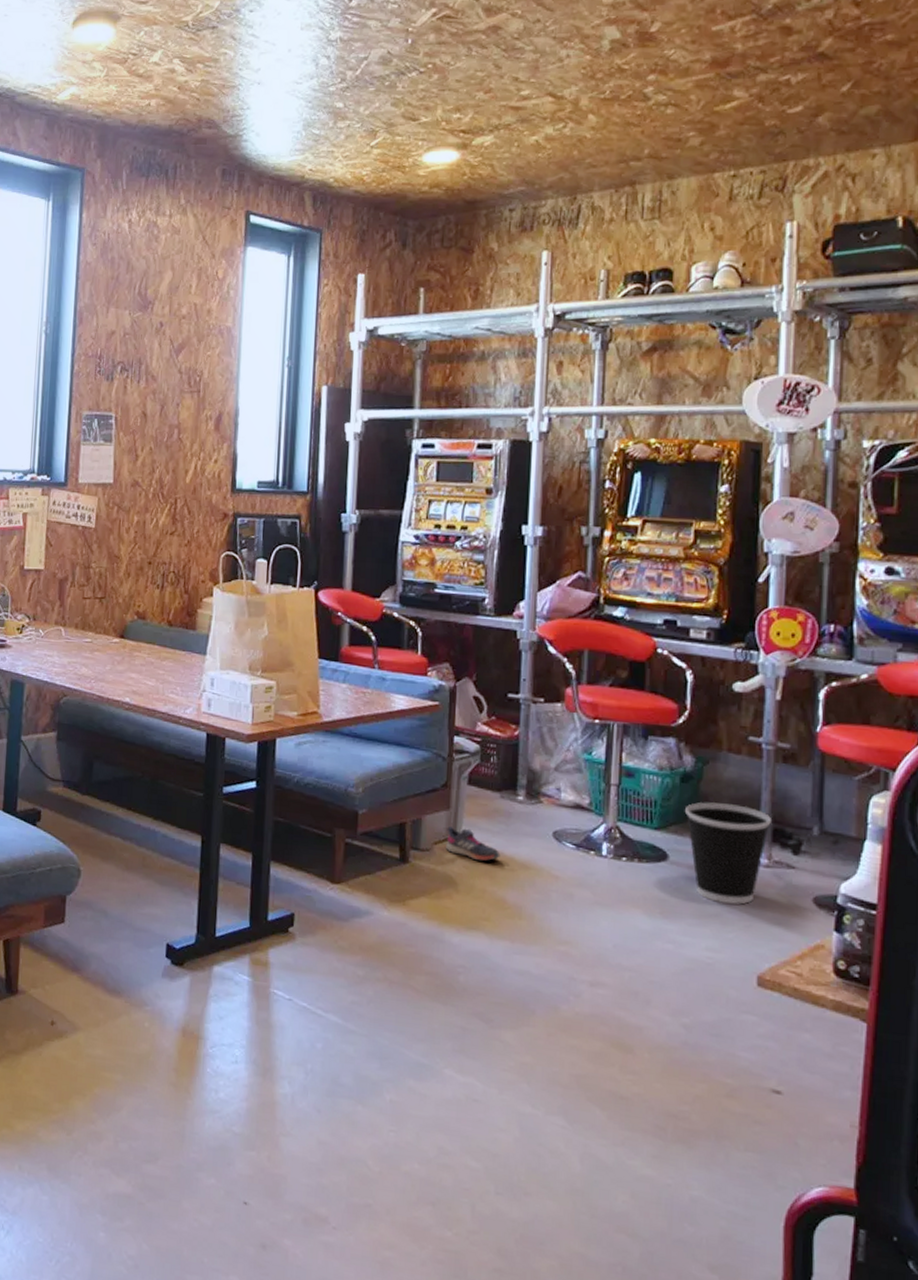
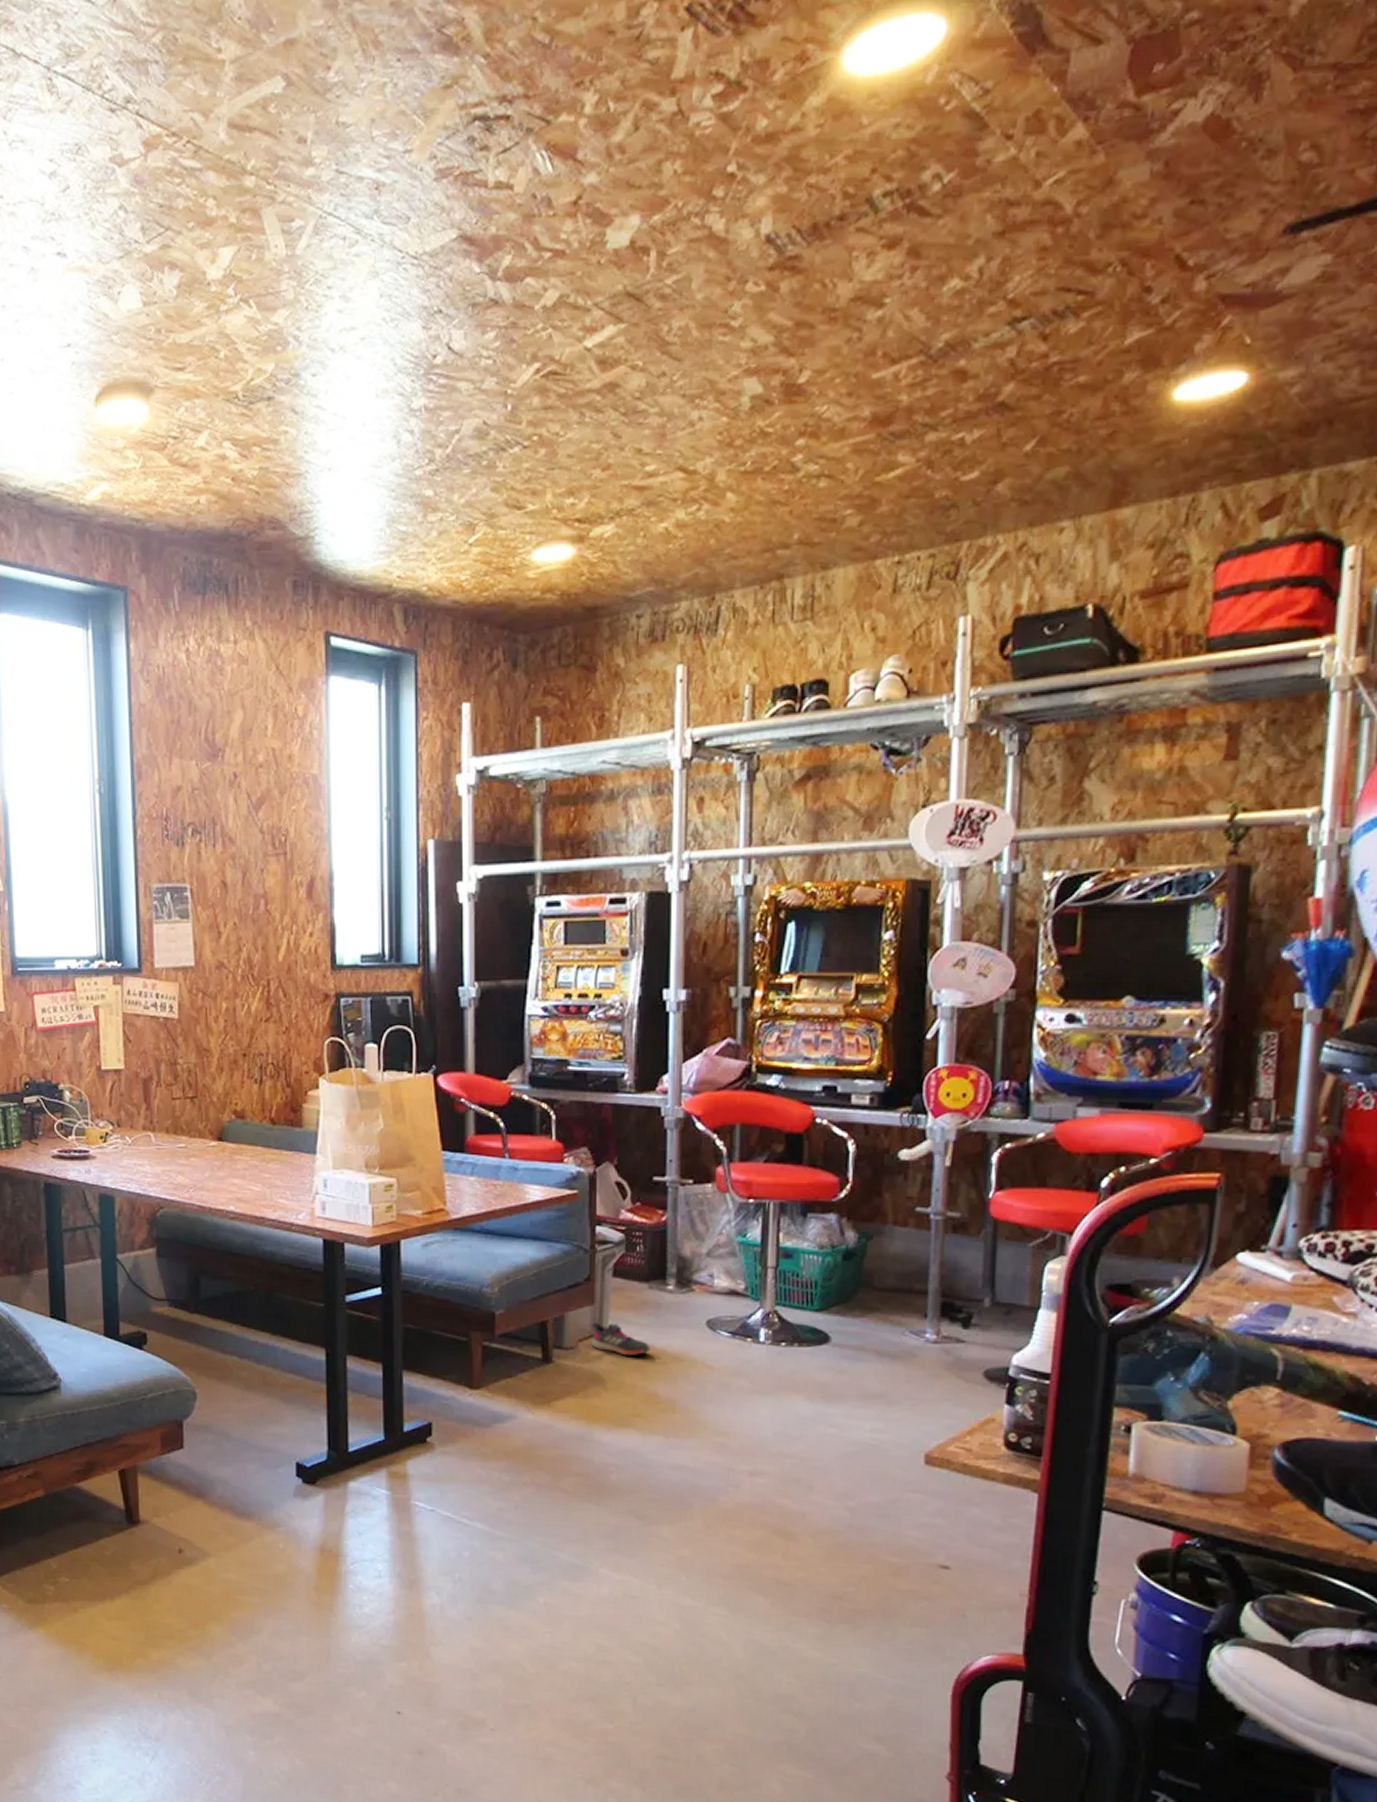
wastebasket: present [685,802,771,905] -> none [848,1279,940,1383]

